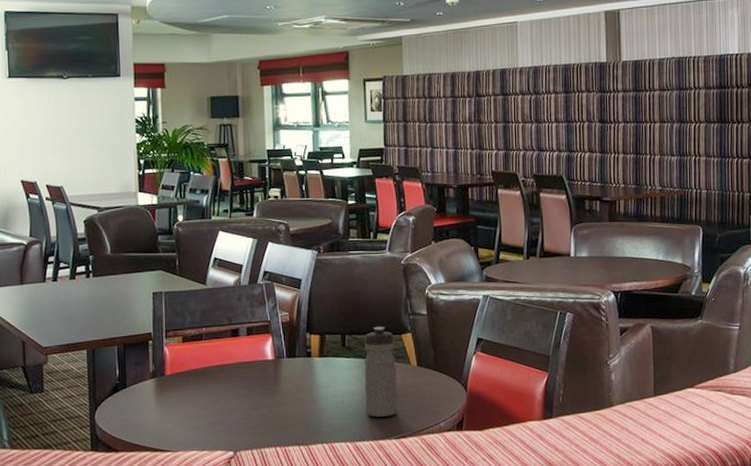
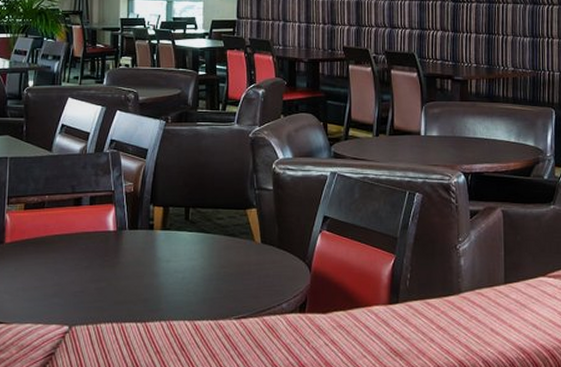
water bottle: present [363,326,398,417] -> none [206,200,240,295]

